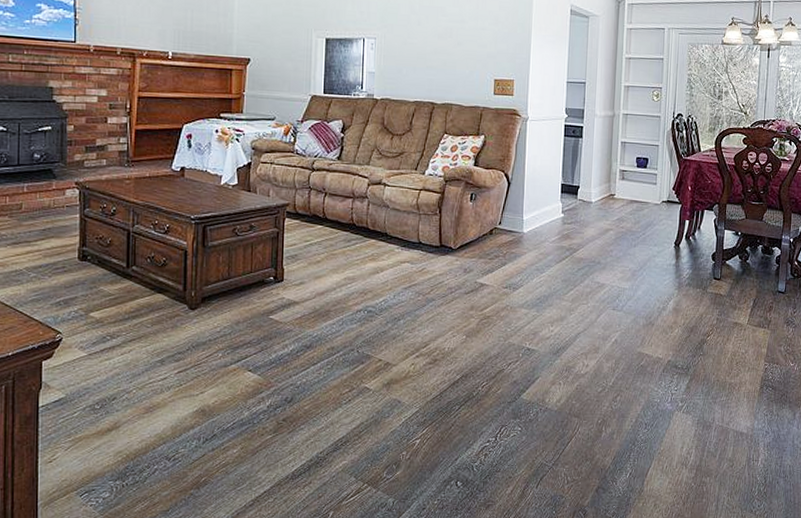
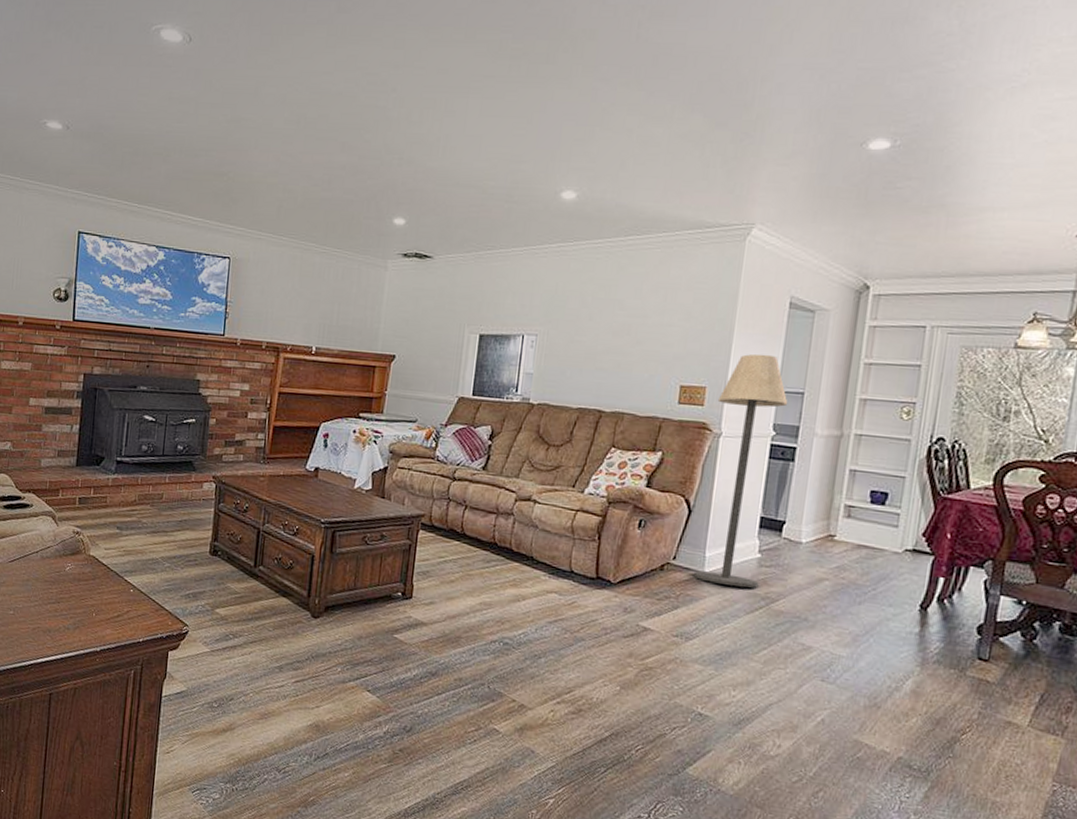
floor lamp: none [515,52,575,242] -> present [693,354,788,588]

